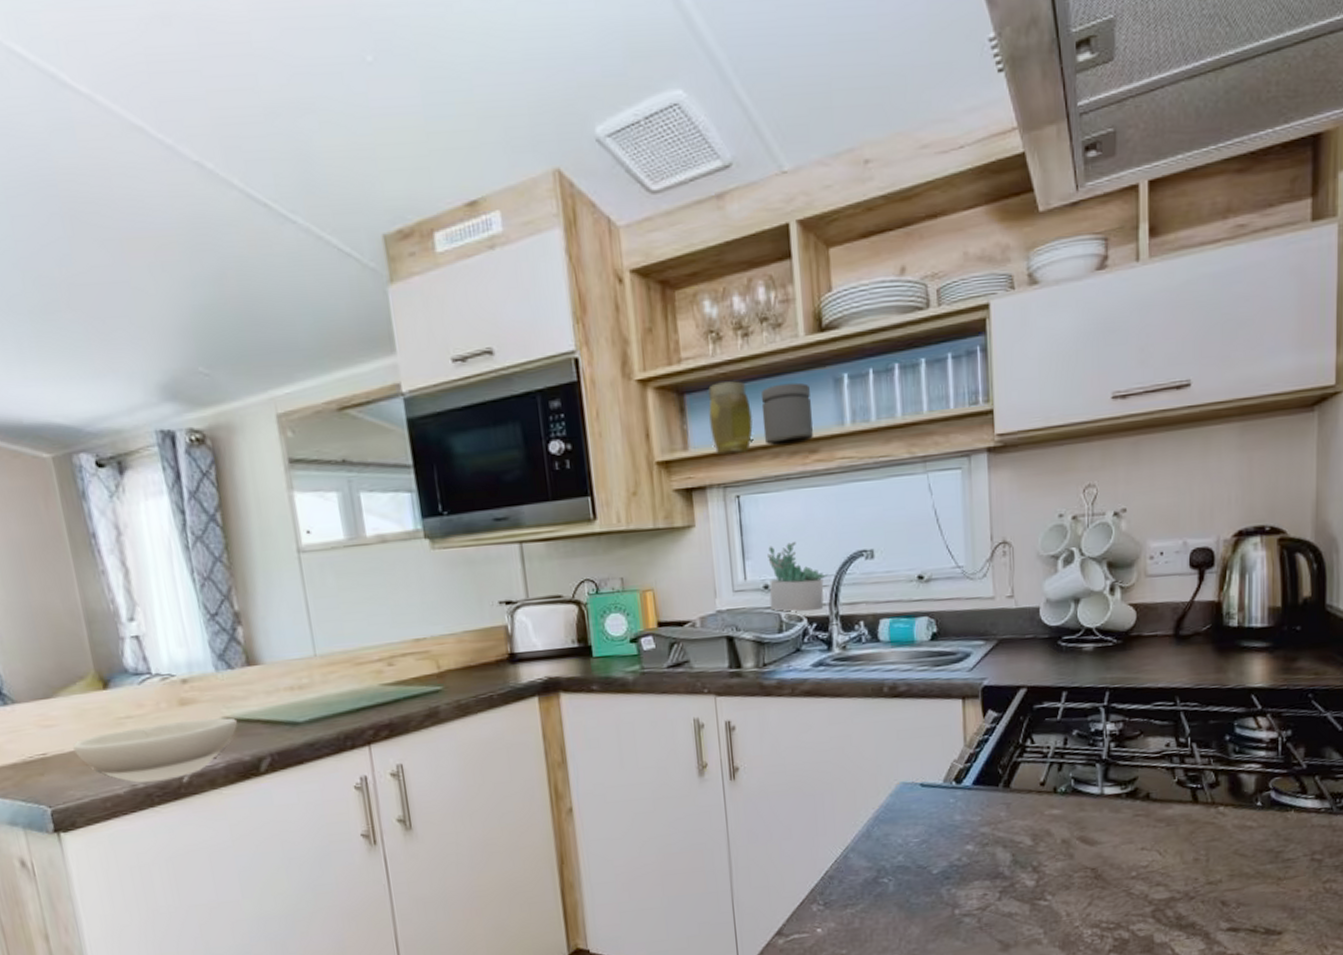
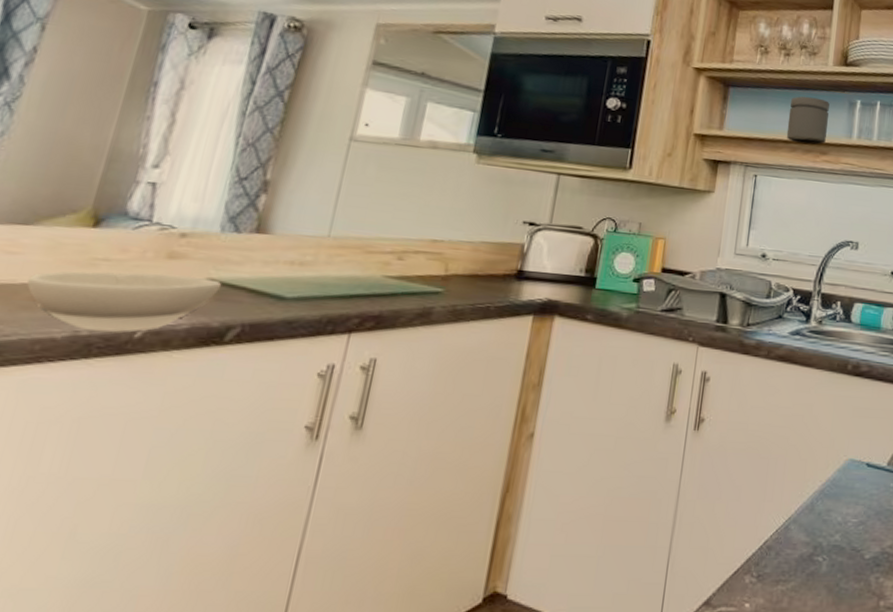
jar: present [708,381,753,456] -> none [743,84,781,143]
succulent plant: present [767,542,829,612] -> none [764,222,819,285]

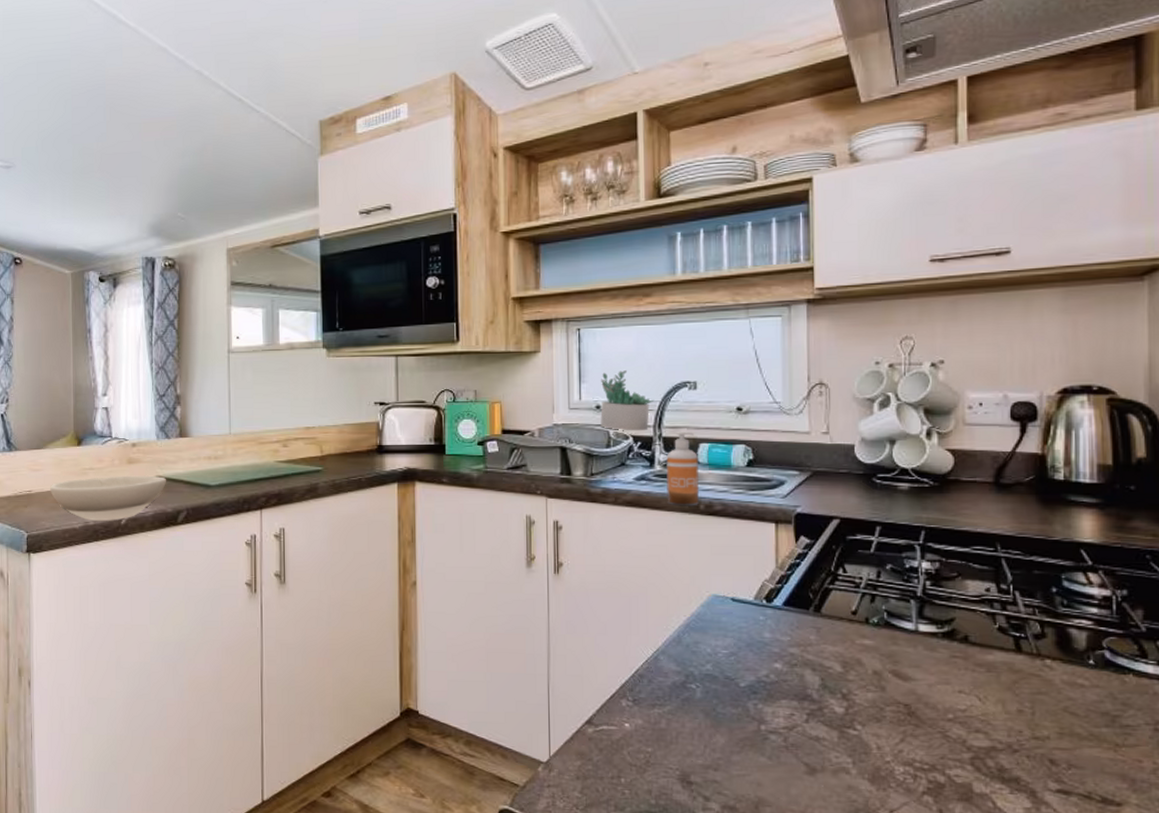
succulent plant: none [764,222,819,285] -> present [600,371,655,431]
jar: present [786,96,830,145] -> none [604,238,647,290]
soap dispenser: none [817,290,852,366] -> present [666,432,699,506]

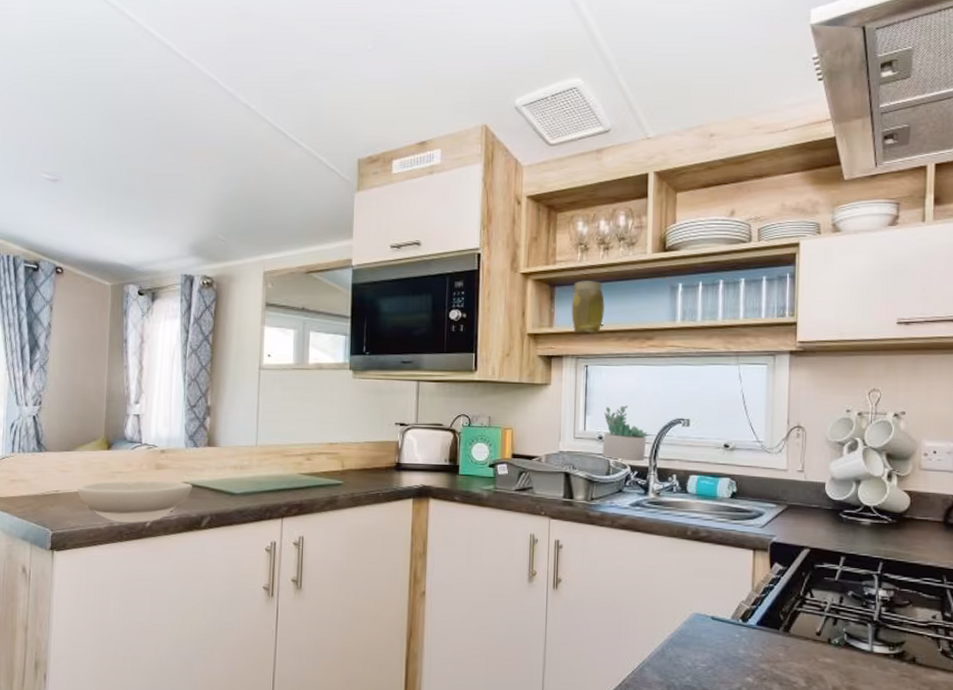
jar: none [558,235,595,295] -> present [570,281,604,335]
soap dispenser: present [666,432,699,506] -> none [658,464,688,532]

